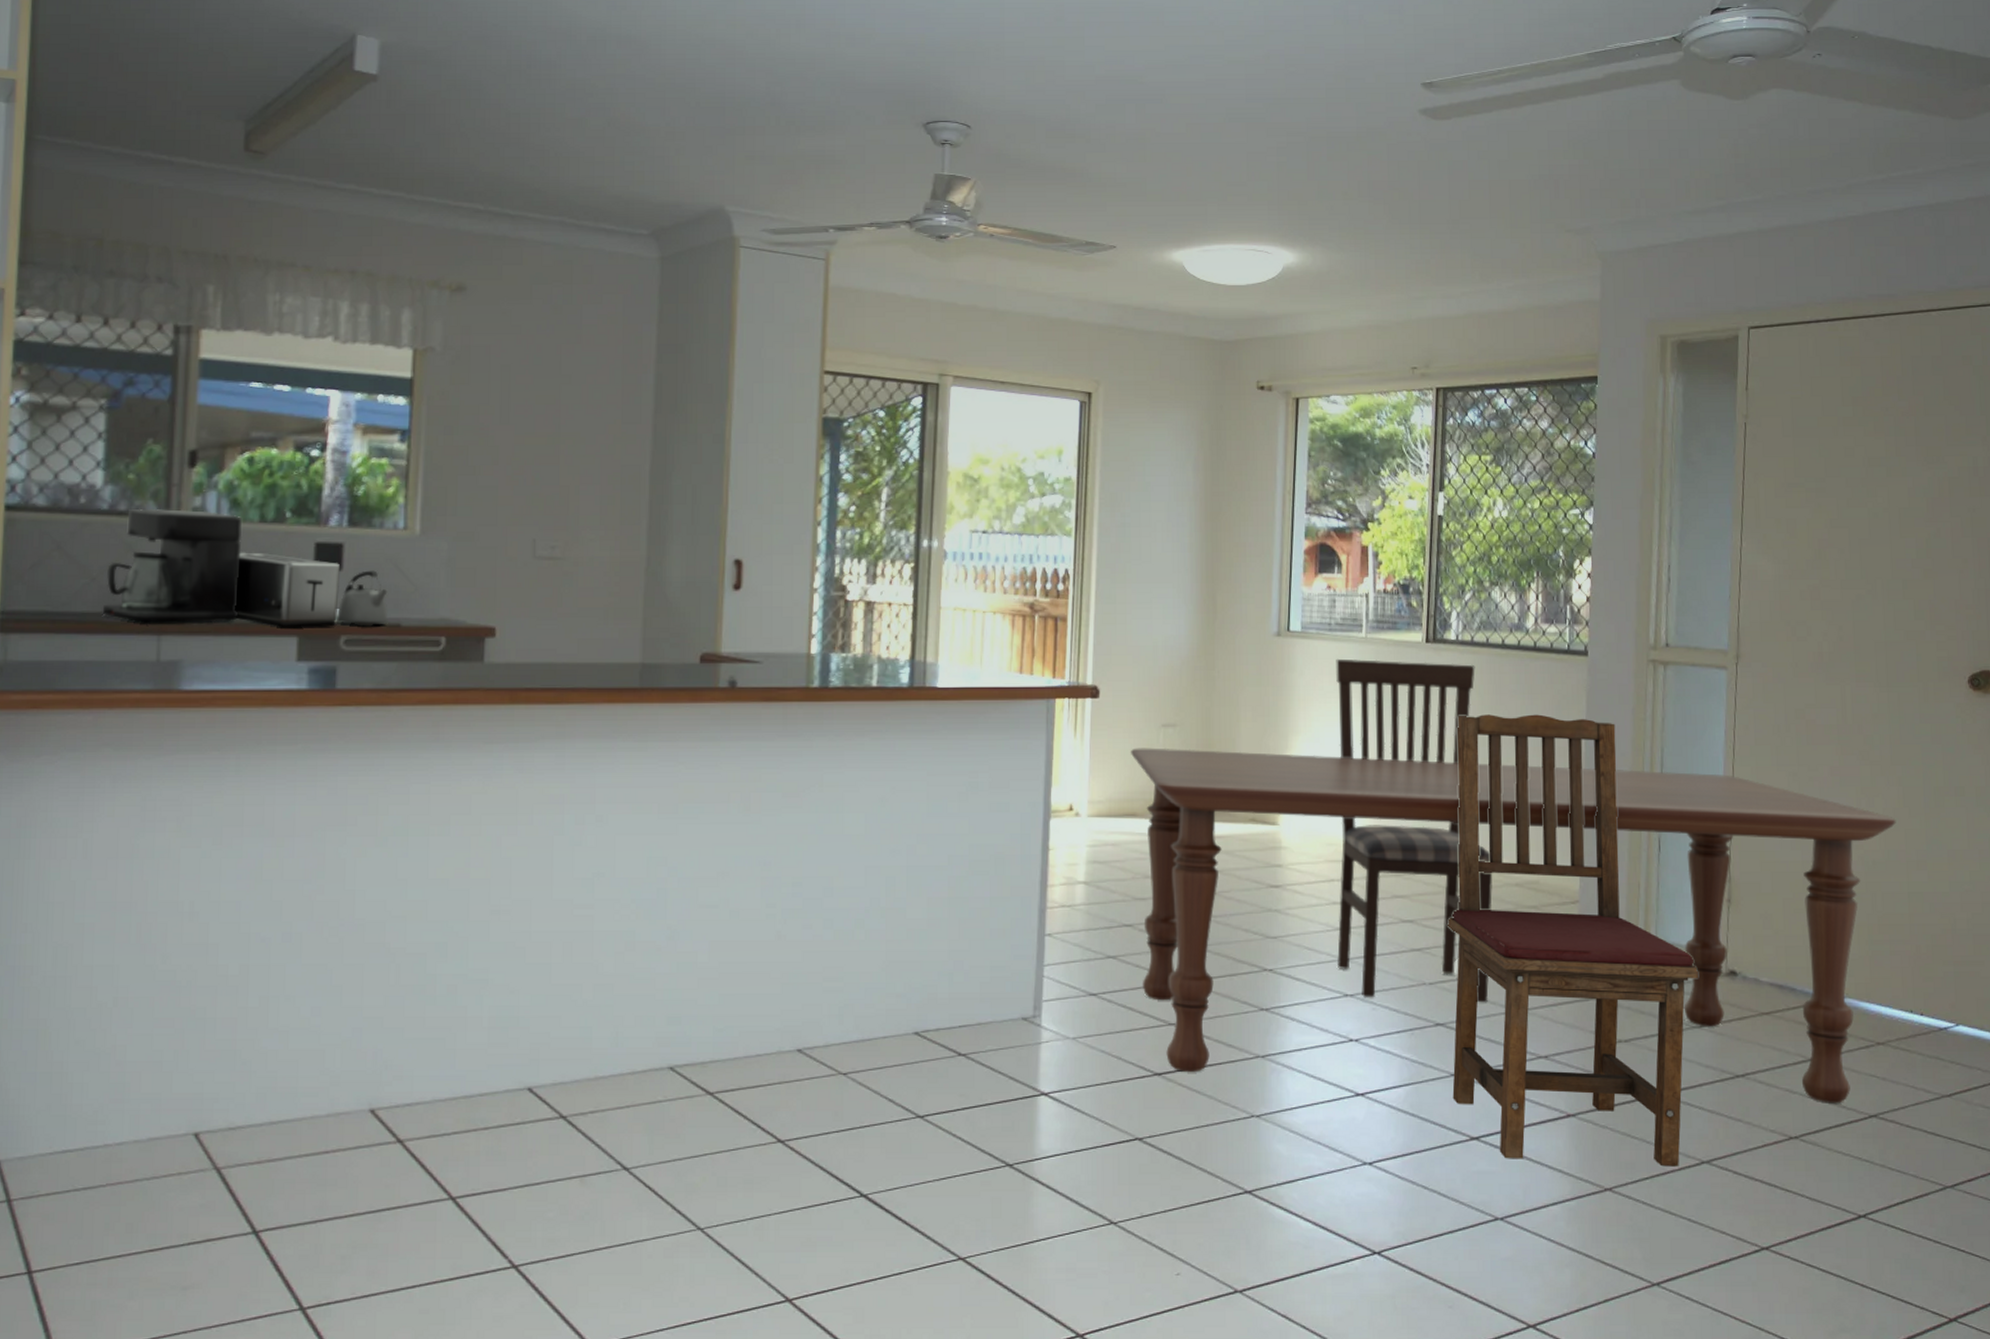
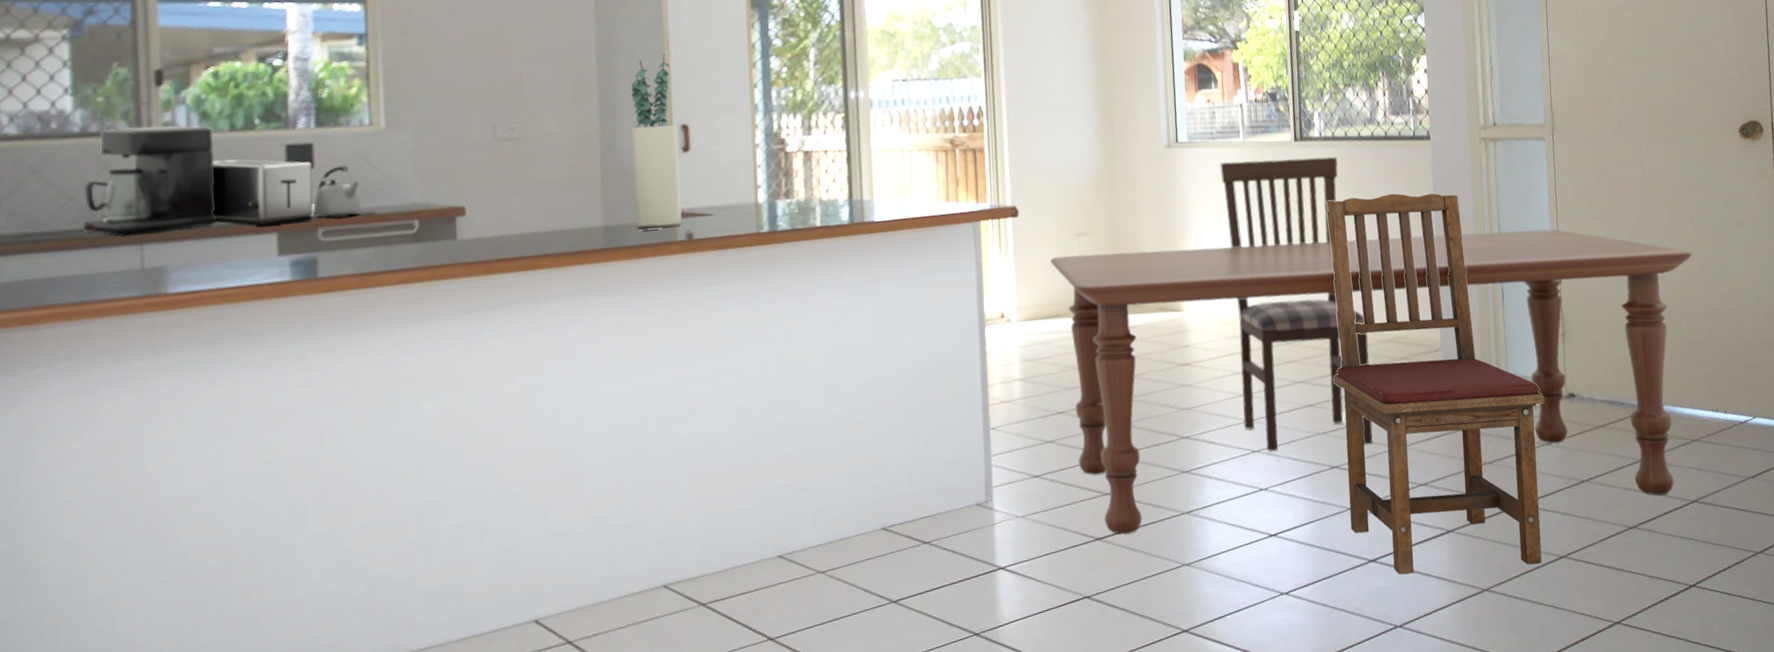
vase: none [676,479,731,674] -> present [630,54,682,231]

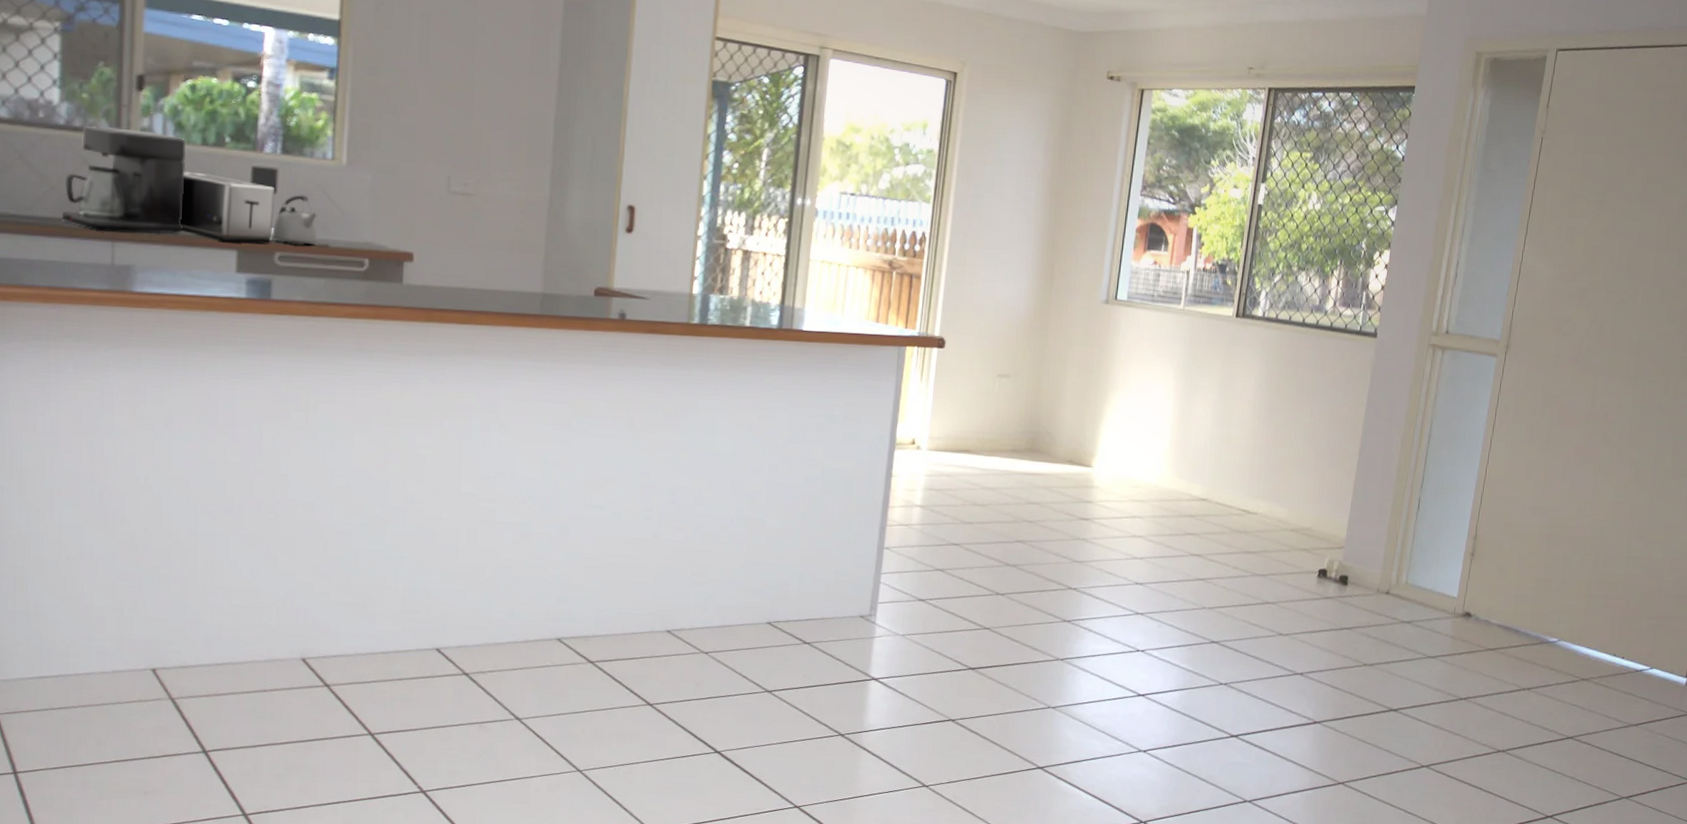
vase: present [630,54,682,231] -> none [573,132,625,306]
dining table: present [1050,229,1692,534] -> none [965,393,1625,726]
dining chair: present [1220,156,1373,452] -> none [1131,326,1277,627]
dining chair: present [1326,193,1544,574] -> none [1219,383,1439,769]

